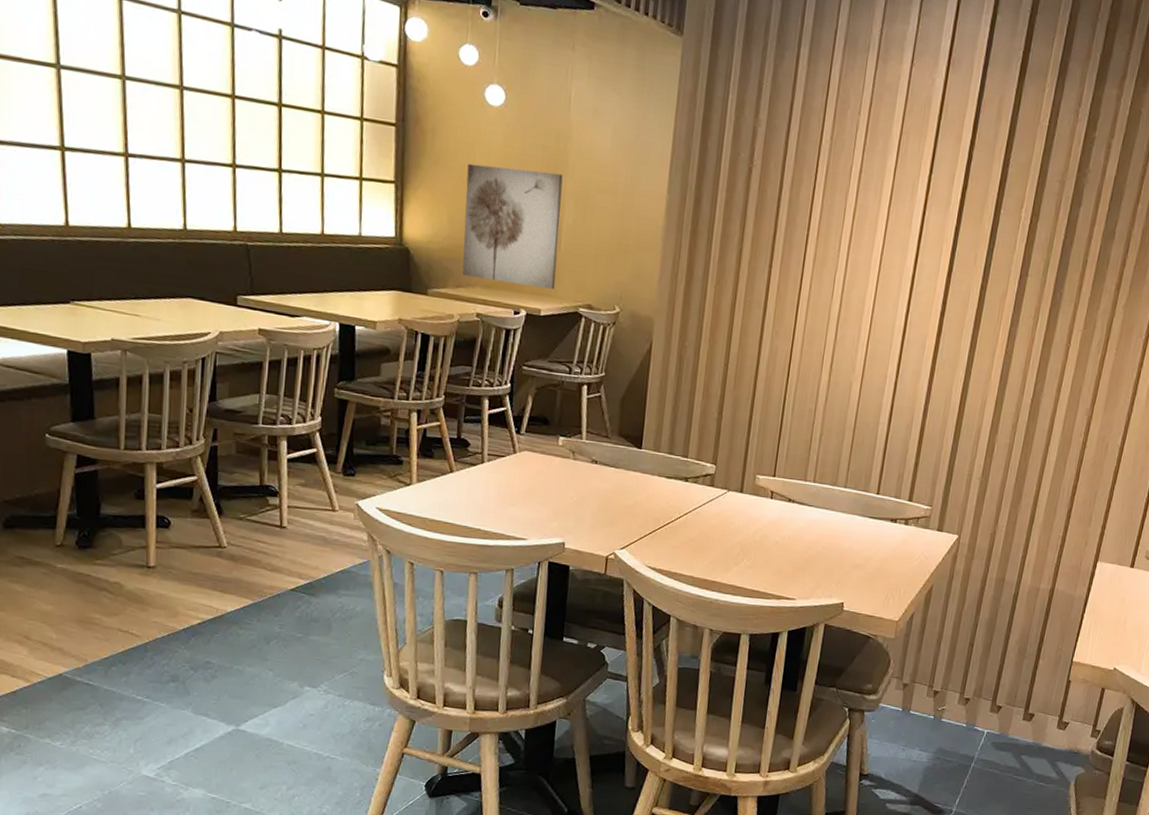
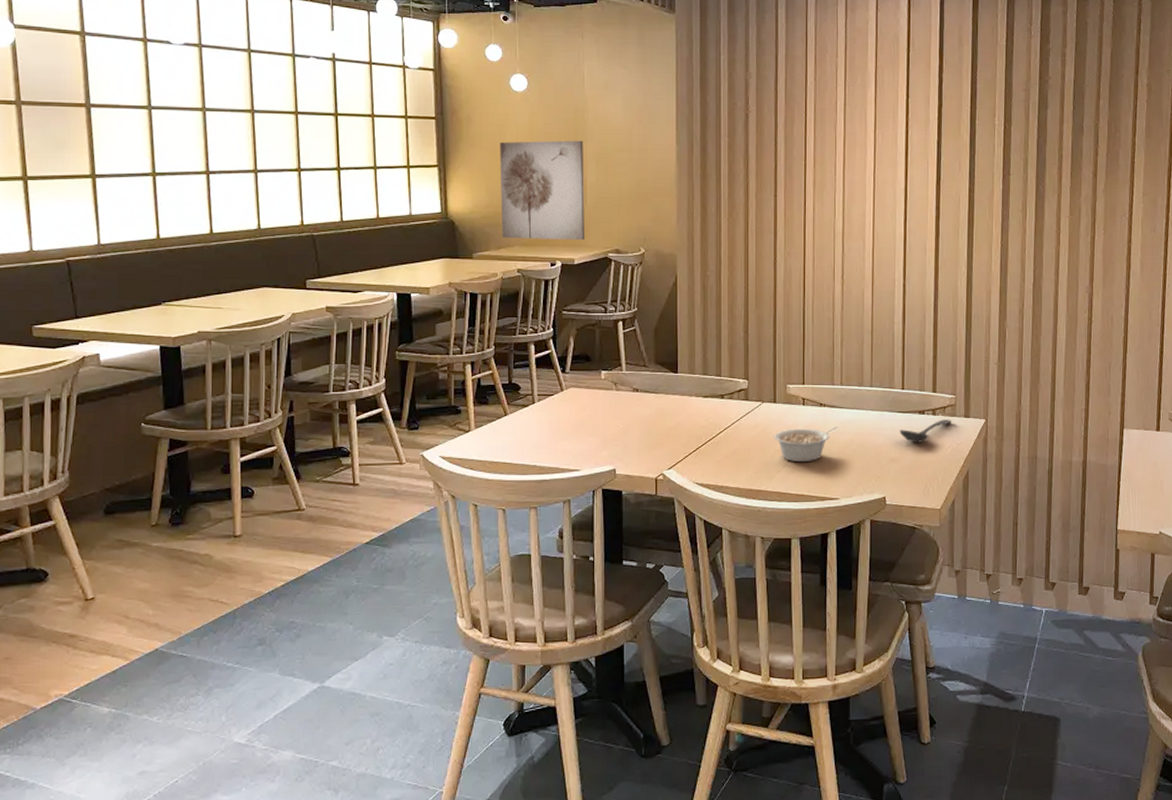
legume: none [736,521,805,558] -> present [774,427,838,463]
stirrer: none [867,530,924,552] -> present [899,419,952,443]

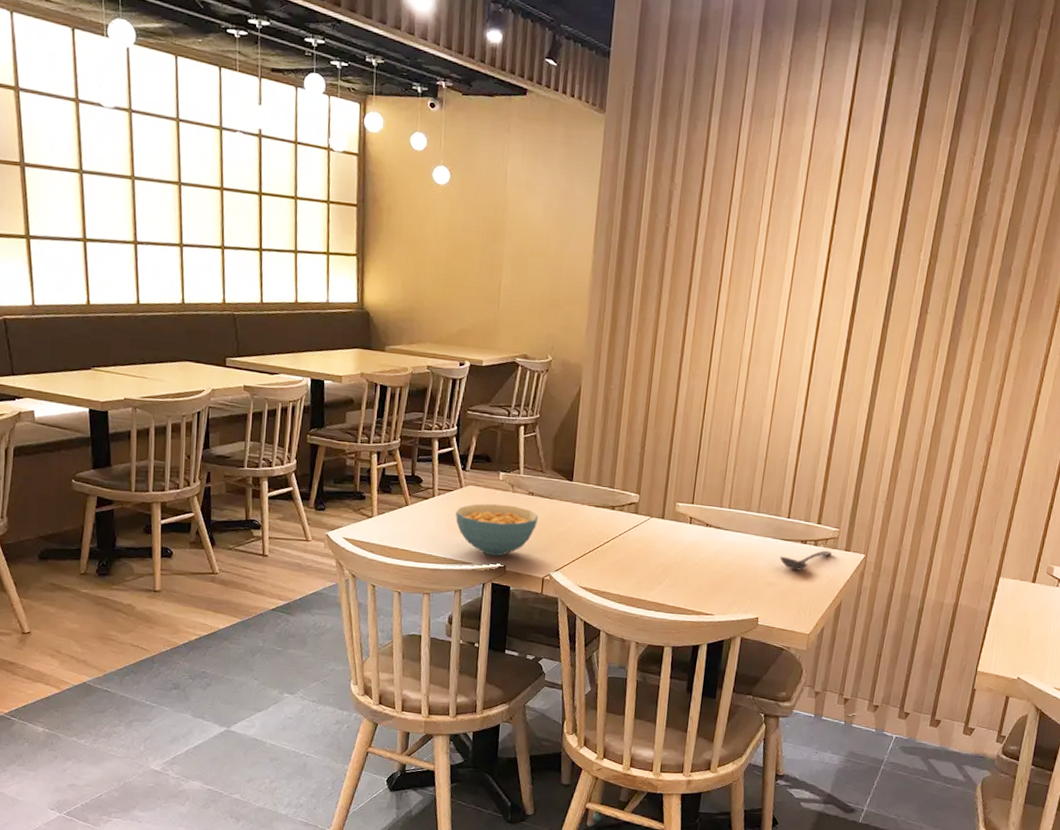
wall art: present [500,140,585,241] -> none [414,235,501,343]
cereal bowl: none [558,404,646,460] -> present [455,503,539,557]
legume: present [774,427,838,463] -> none [659,544,722,578]

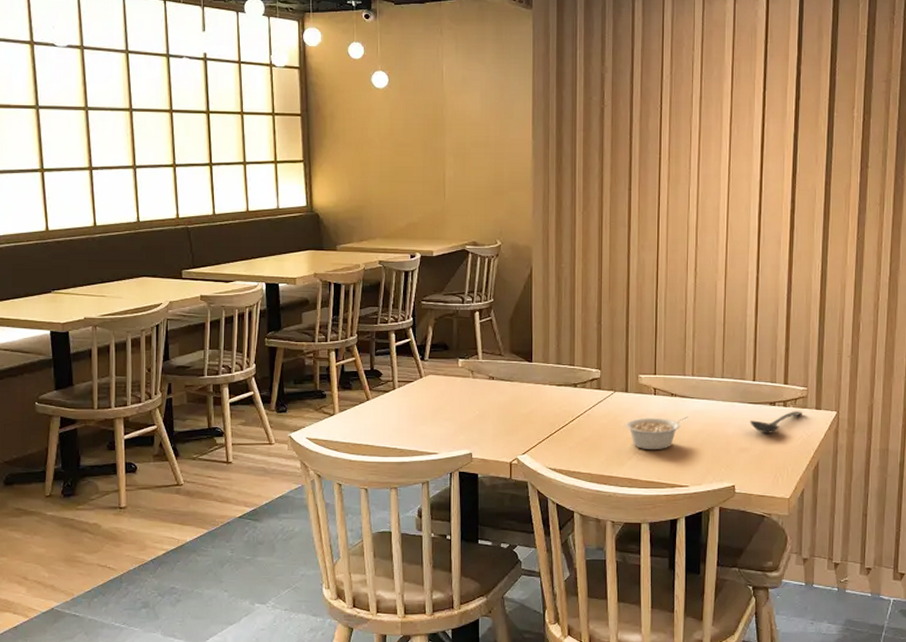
cereal bowl: present [455,503,539,557] -> none [418,391,501,444]
legume: none [659,544,722,578] -> present [626,416,689,451]

